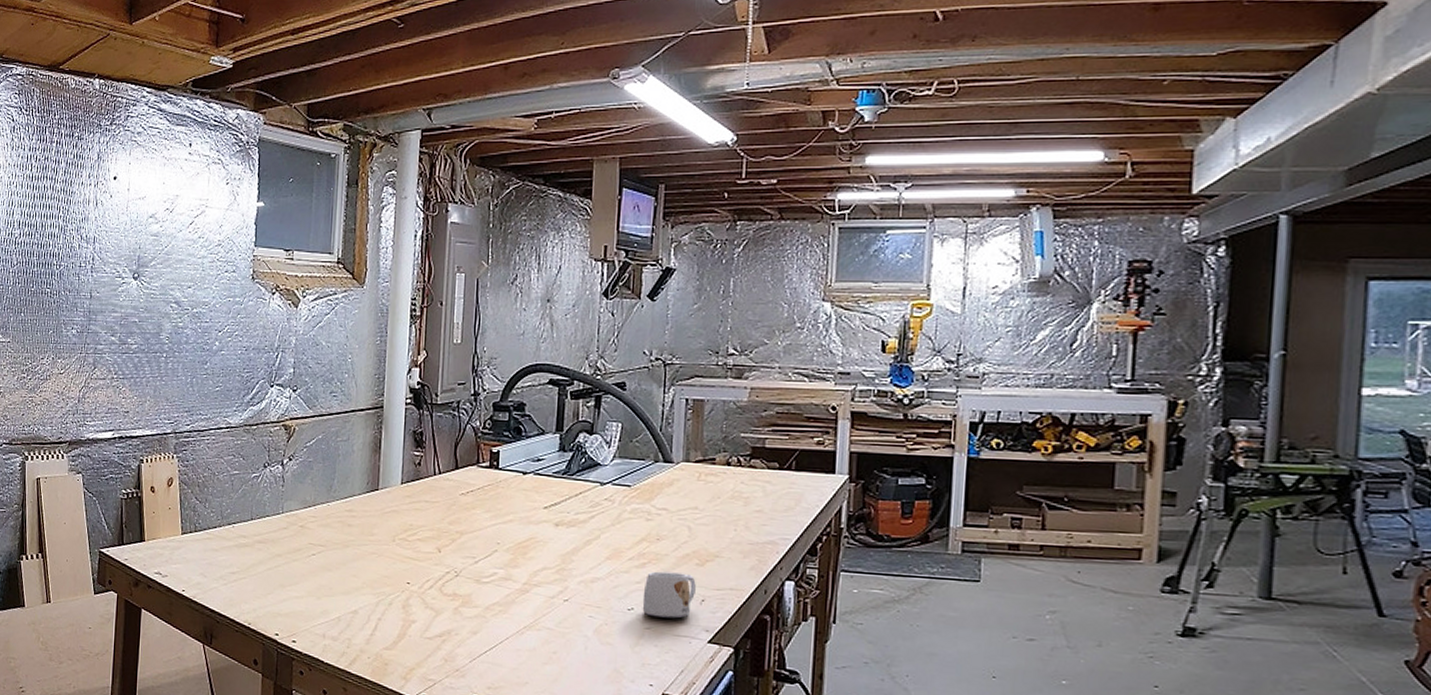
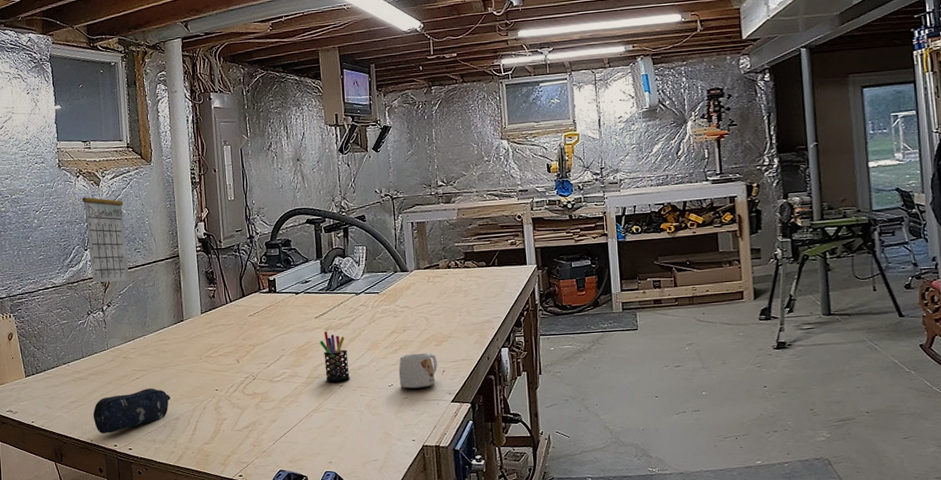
pencil case: none [254,569,350,618] -> present [93,388,171,434]
calendar: none [274,304,323,431] -> present [82,182,130,283]
pen holder: none [546,527,581,595] -> present [320,331,350,382]

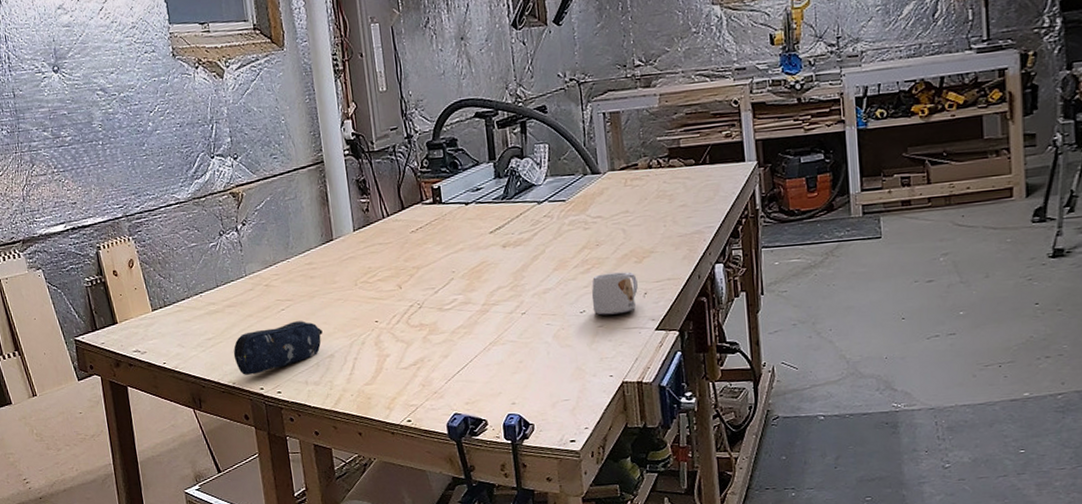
calendar: present [82,182,130,283] -> none [204,74,267,197]
pen holder: present [320,331,350,382] -> none [496,249,534,309]

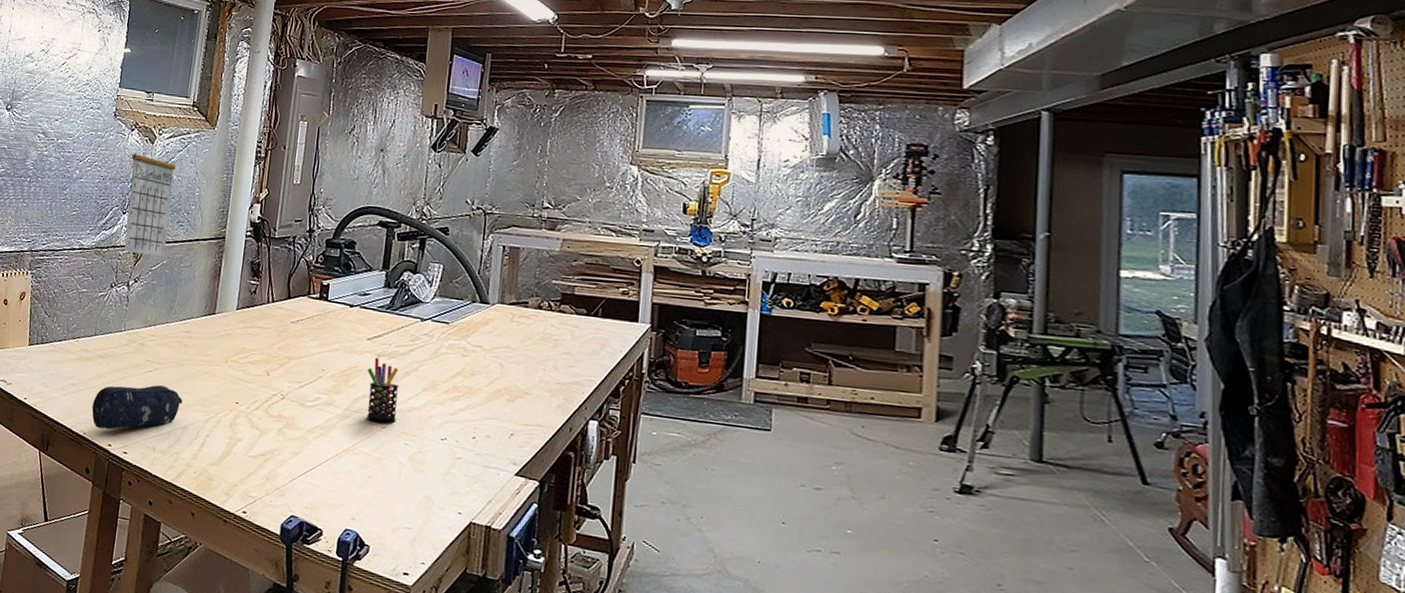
calendar: none [204,74,267,197] -> present [123,141,176,256]
pen holder: none [496,249,534,309] -> present [366,358,399,422]
mug: present [591,272,638,315] -> none [454,404,506,450]

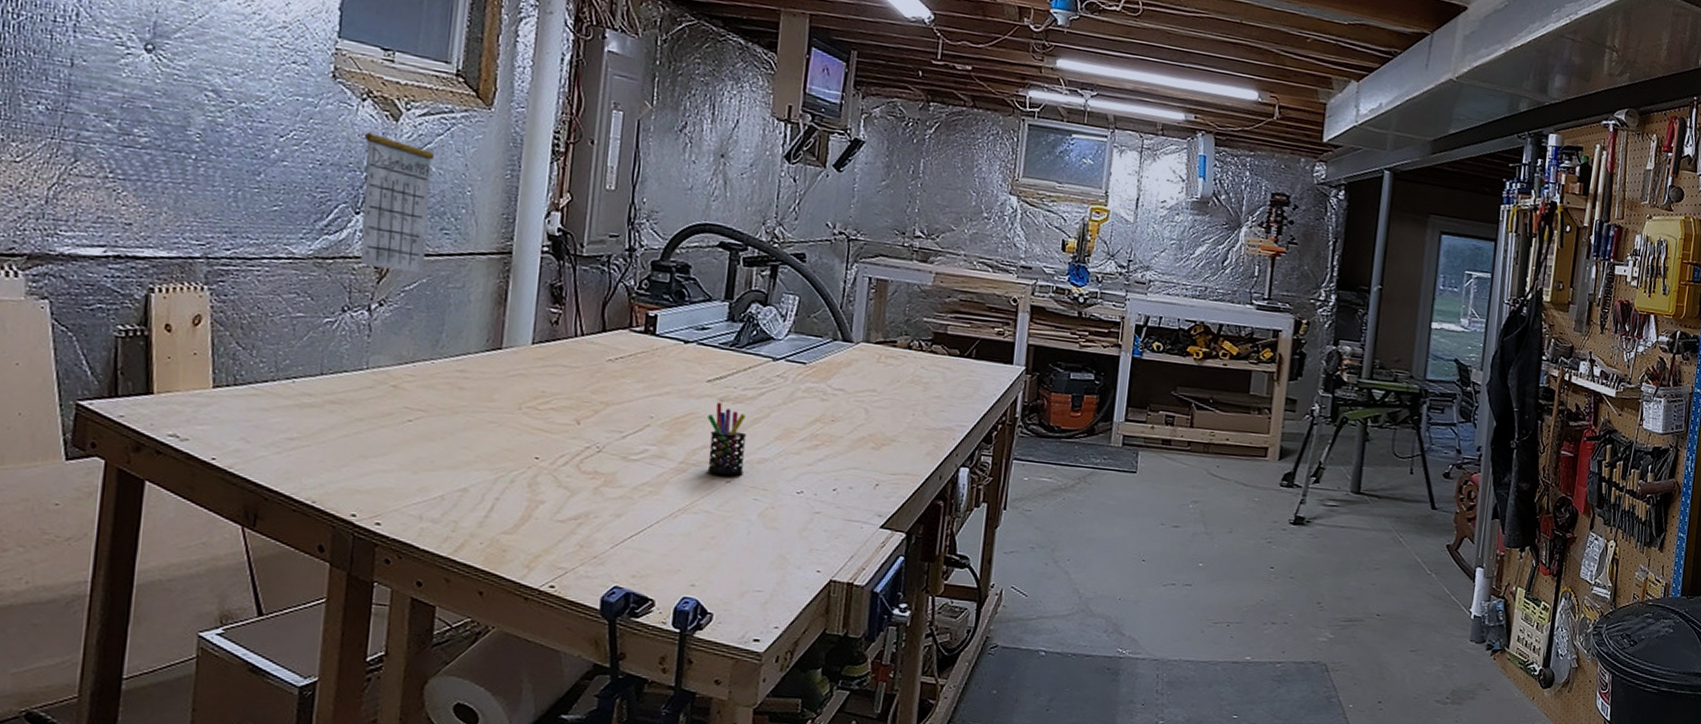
pencil case: present [91,385,183,430] -> none [322,438,460,496]

